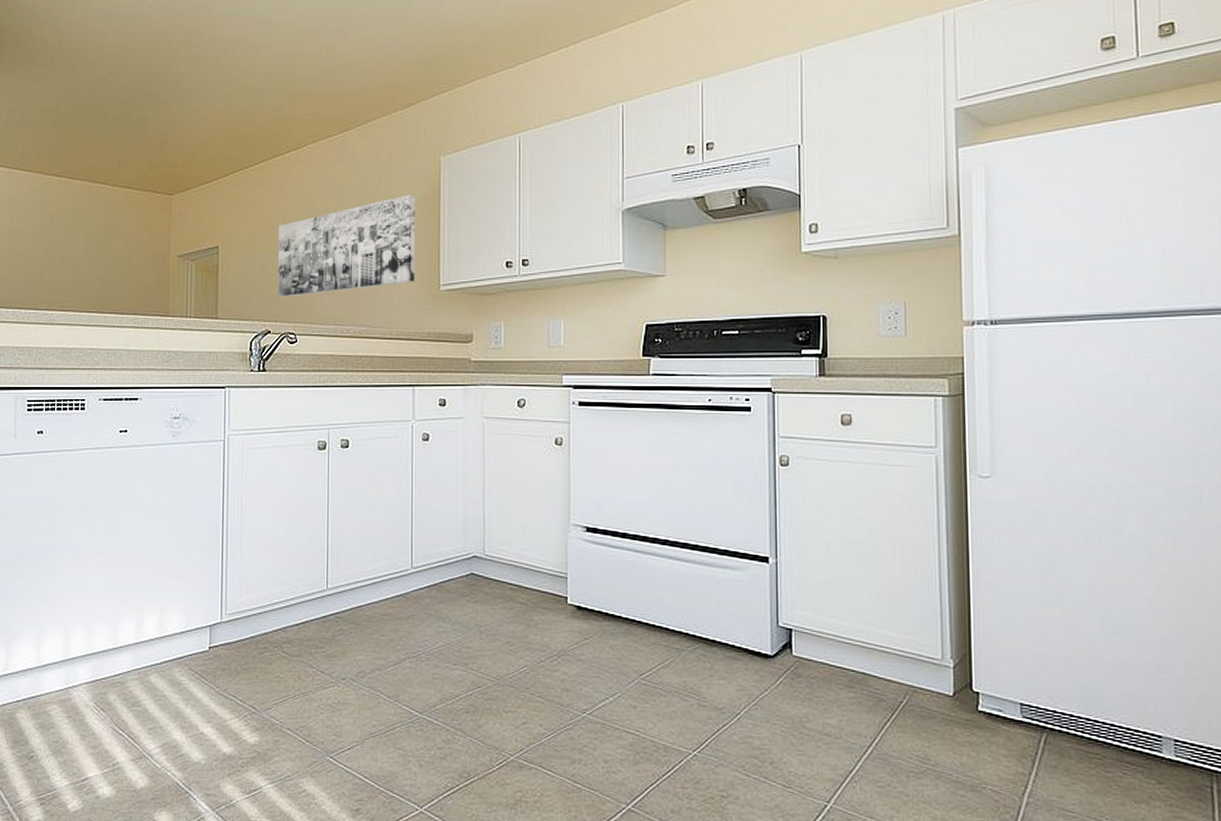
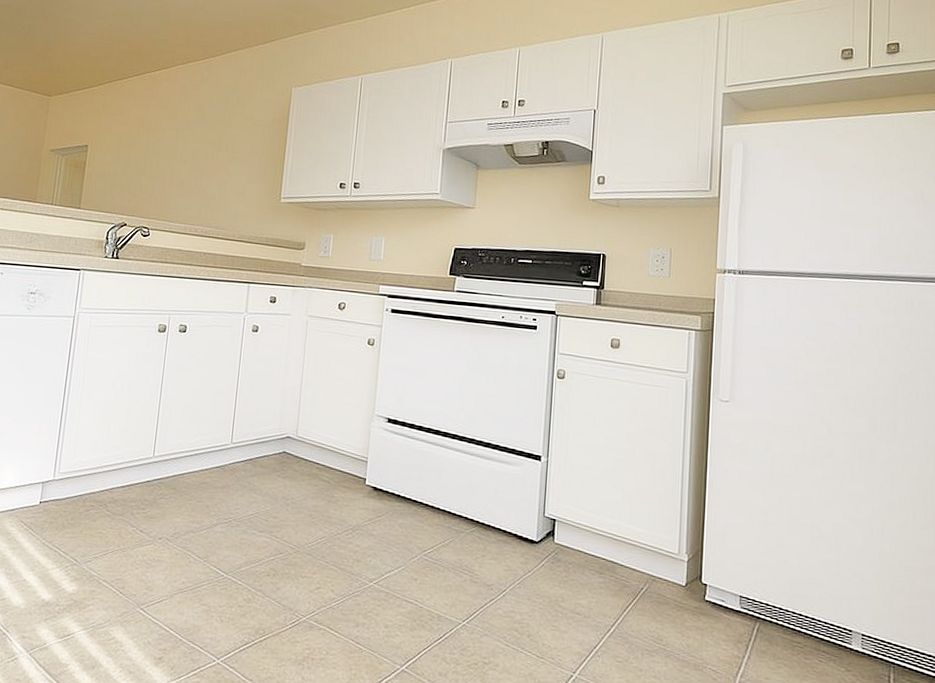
wall art: present [278,194,415,297] -> none [136,117,267,196]

